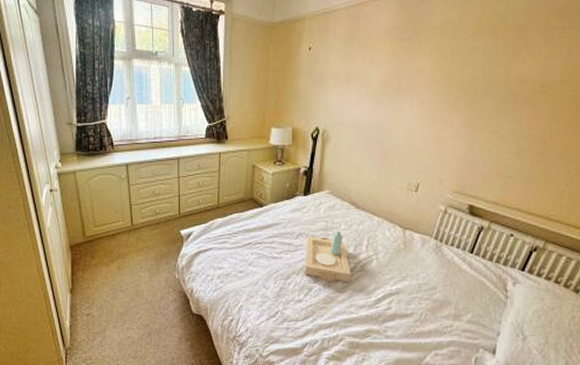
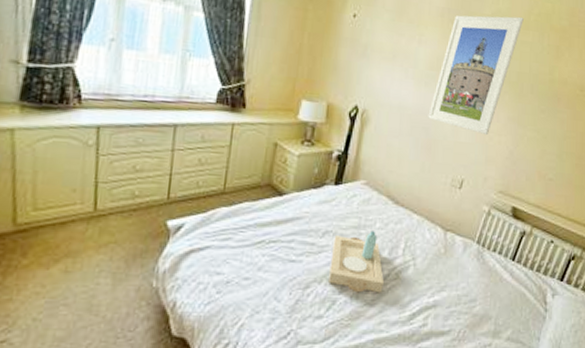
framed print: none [382,22,475,140] -> present [428,15,524,134]

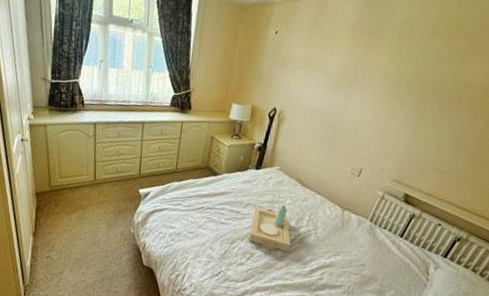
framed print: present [428,15,524,134] -> none [334,24,433,132]

